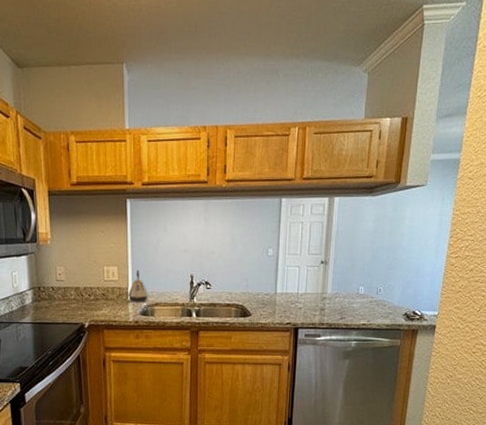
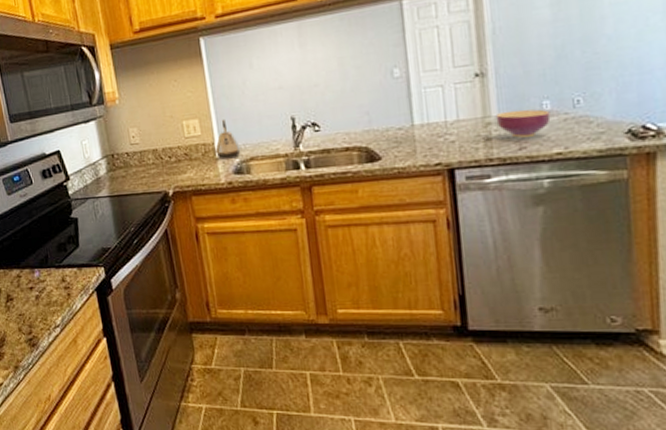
bowl: none [329,291,363,311] -> present [495,109,551,138]

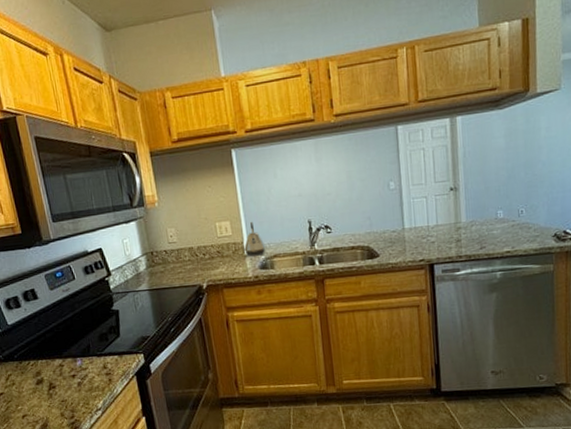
bowl: present [495,109,551,138] -> none [464,217,503,240]

